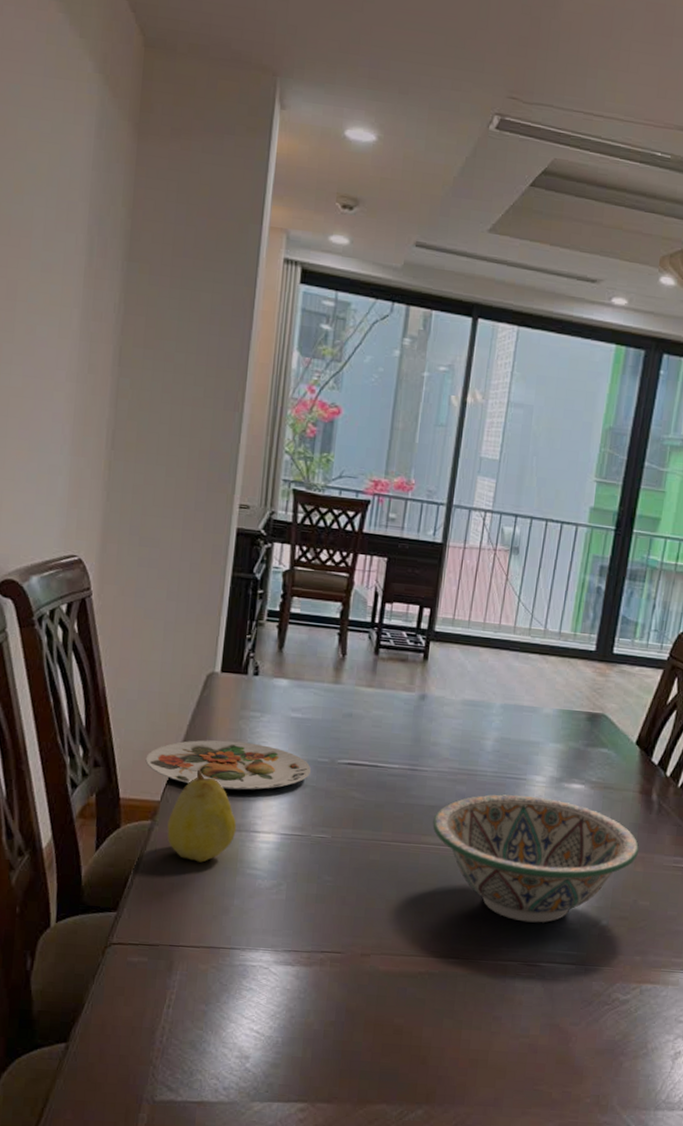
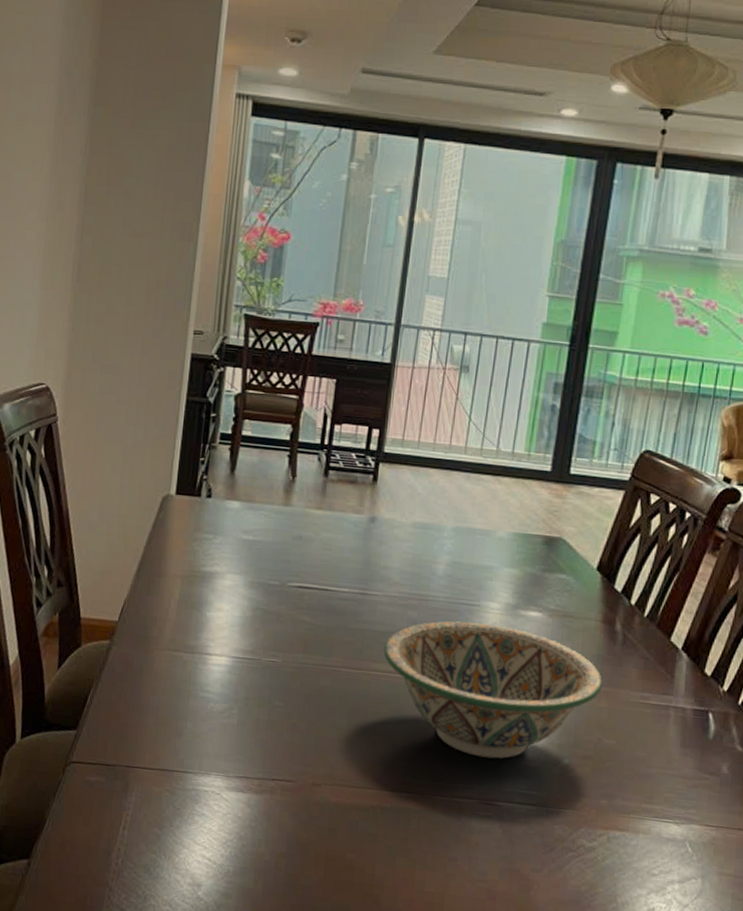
plate: present [145,740,311,790] -> none [104,561,262,612]
fruit: present [167,769,237,863] -> none [124,590,190,684]

